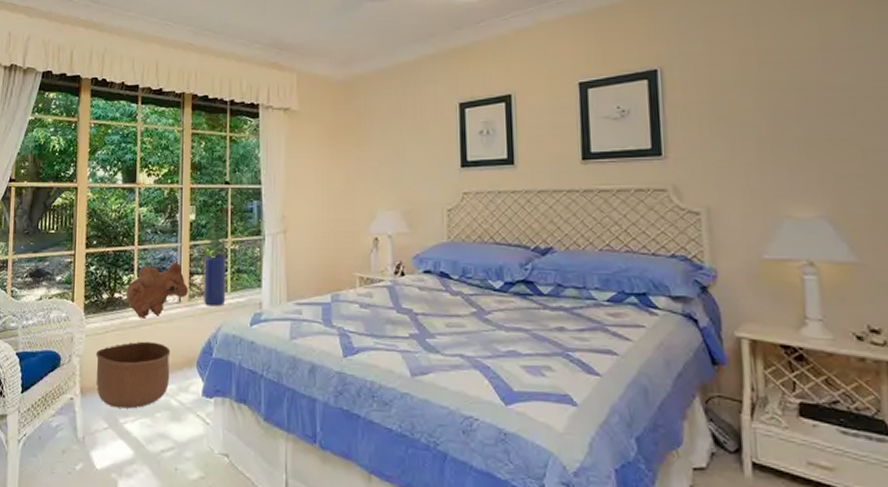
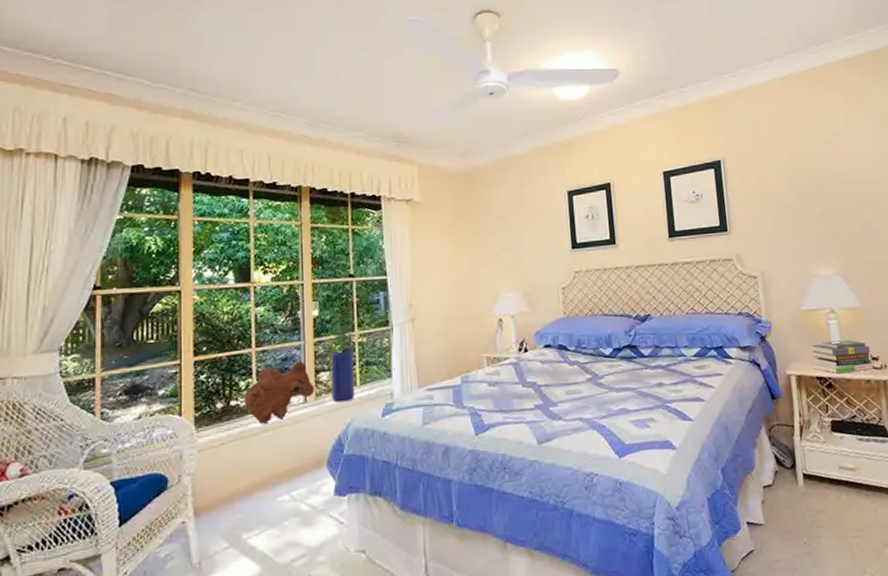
basket: present [96,341,171,409] -> none [212,447,298,524]
books: none [775,302,871,345] -> present [811,340,873,374]

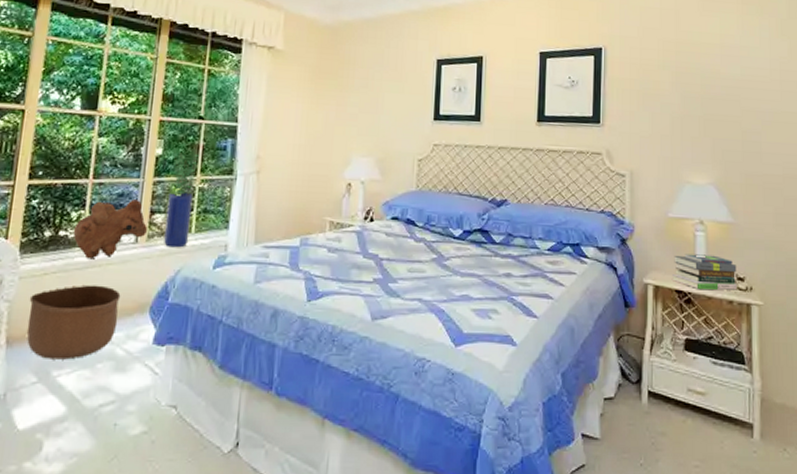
basket: none [212,447,298,524] -> present [27,285,121,360]

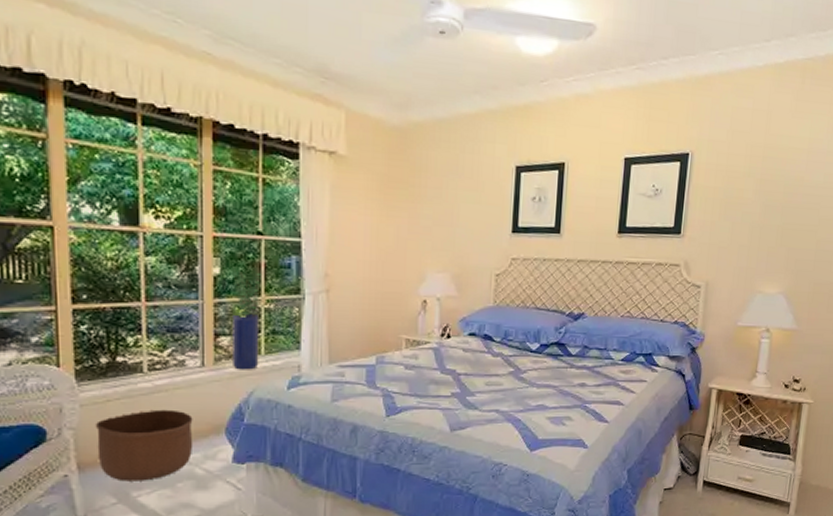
teddy bear: present [73,199,148,260] -> none [132,322,214,385]
books: present [673,254,737,290] -> none [735,359,794,392]

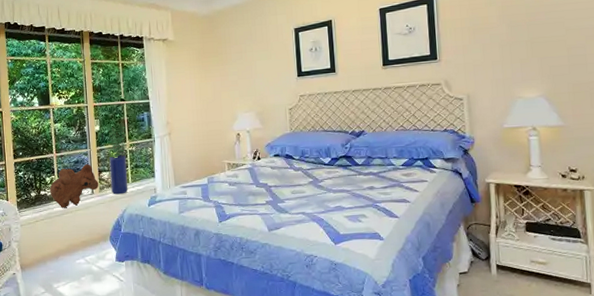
basket: present [96,409,193,482] -> none [31,225,90,277]
teddy bear: none [132,322,214,385] -> present [49,164,99,209]

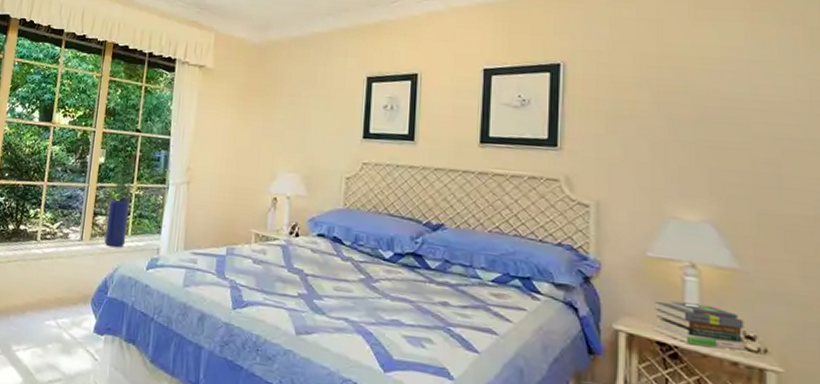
teddy bear: present [49,164,99,209] -> none [31,202,92,252]
books: none [511,154,570,183] -> present [653,300,745,351]

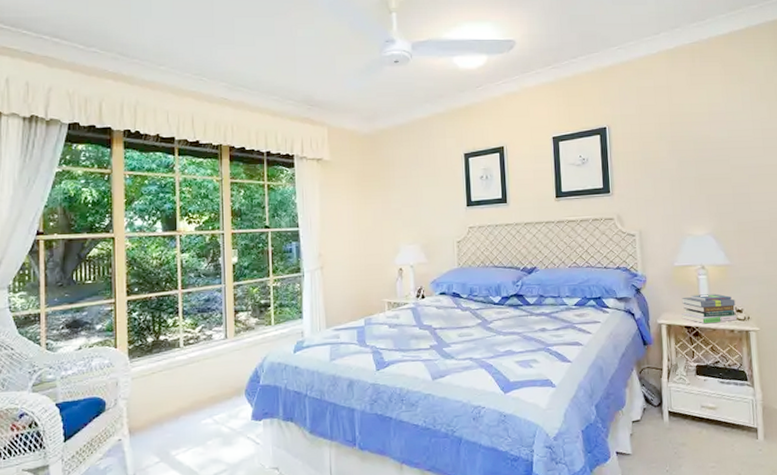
vase: present [104,162,136,248] -> none [248,257,270,339]

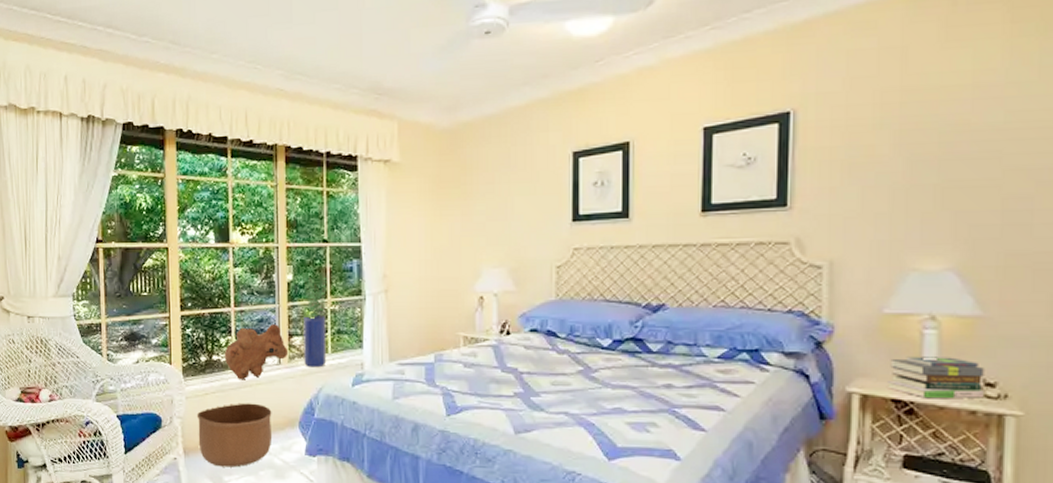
basket: none [144,377,220,442] -> present [198,403,273,468]
teddy bear: none [171,303,235,357] -> present [224,324,289,380]
vase: none [248,257,270,339] -> present [303,275,327,368]

